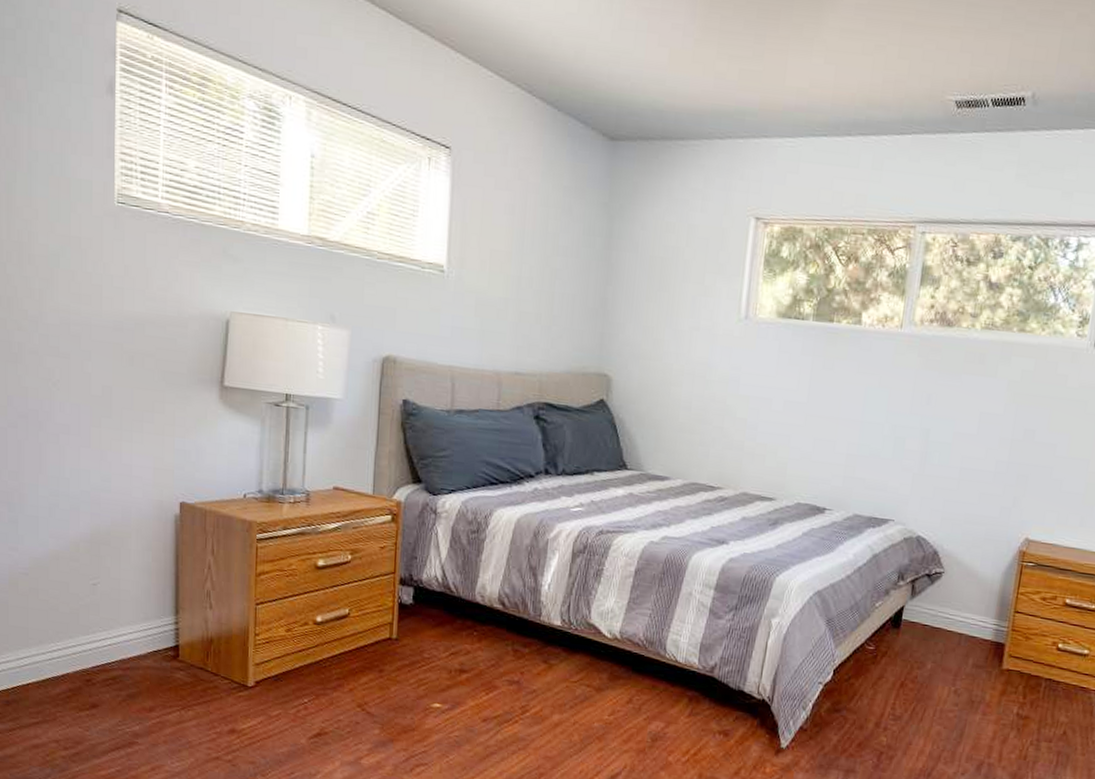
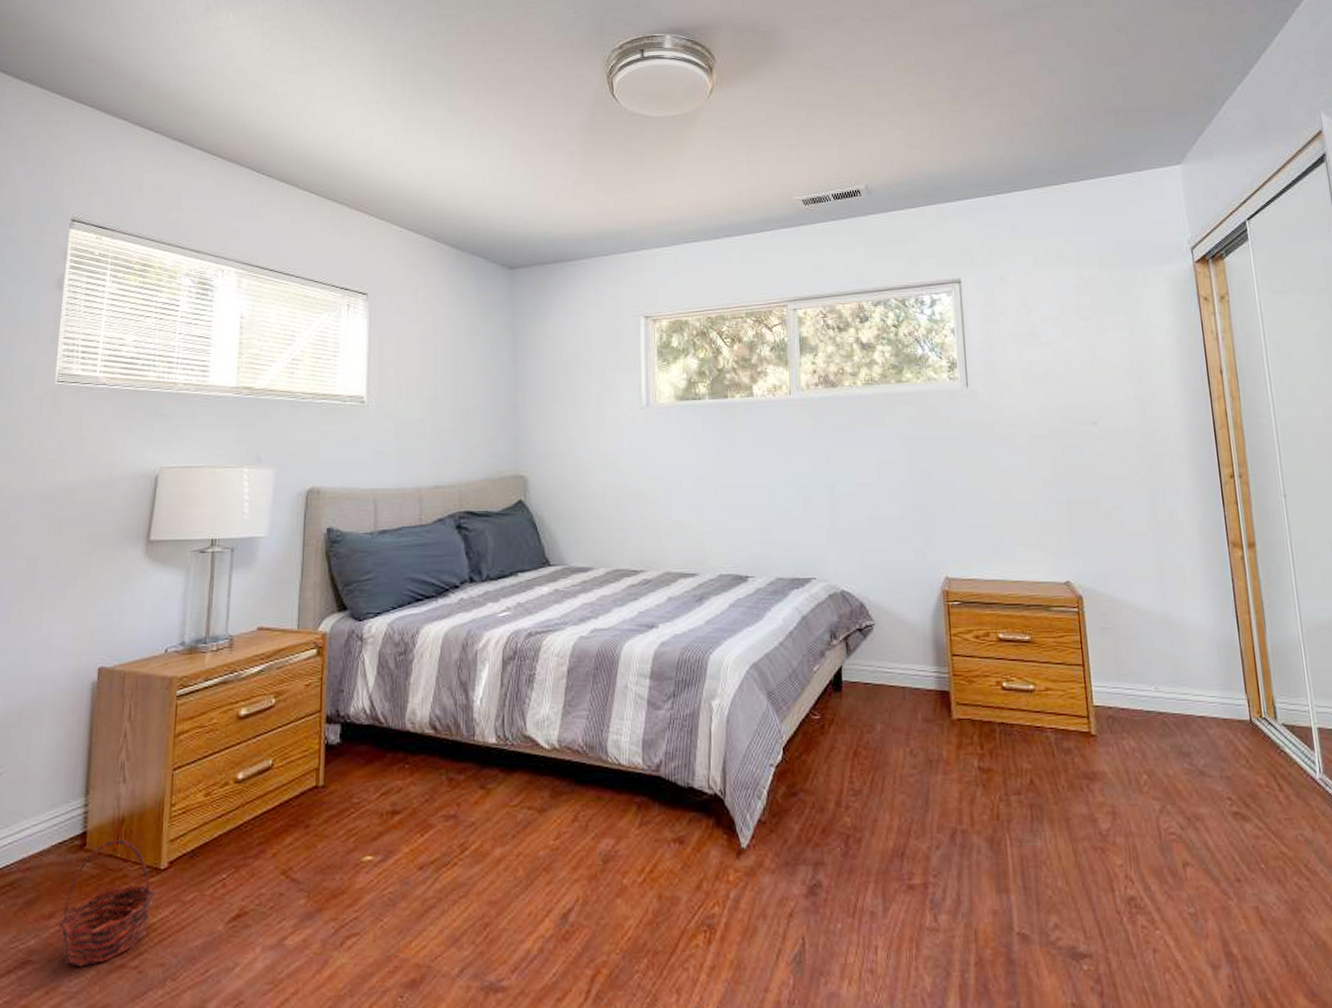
basket: none [159,656,244,754] -> present [58,840,156,967]

